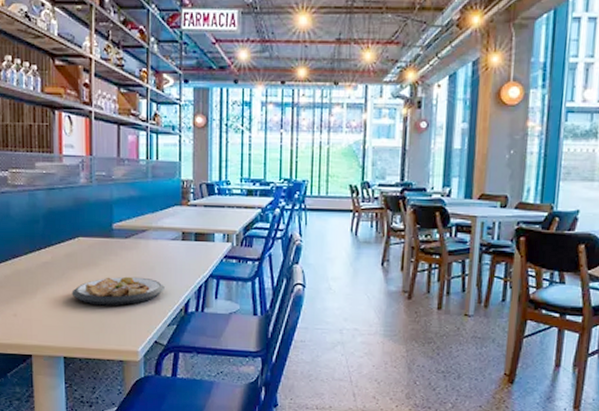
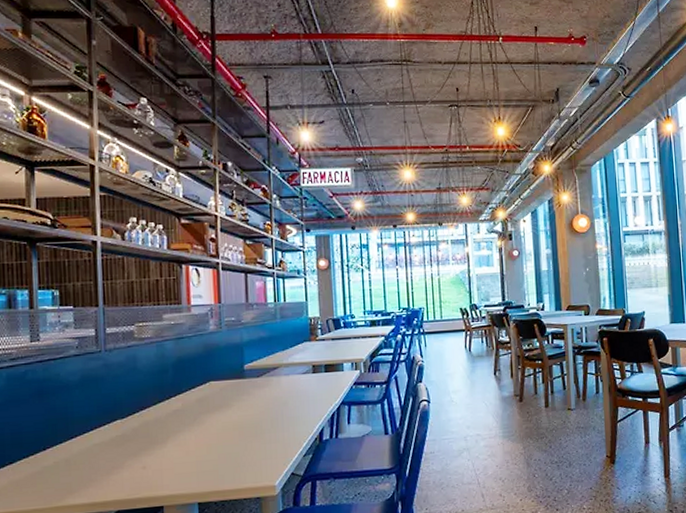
plate: present [71,276,165,306] -> none [204,412,299,446]

